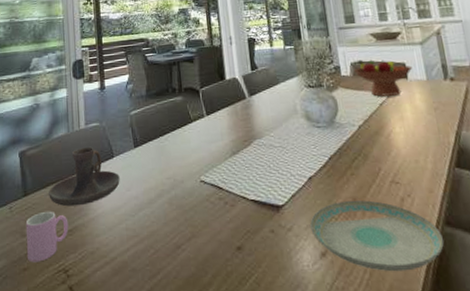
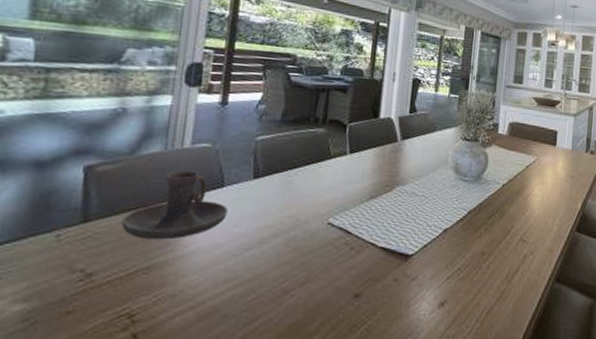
cup: present [25,211,69,263] -> none [75,243,146,305]
plate: present [310,200,445,272] -> none [435,254,551,322]
fruit bowl: present [354,59,413,97] -> none [511,120,563,160]

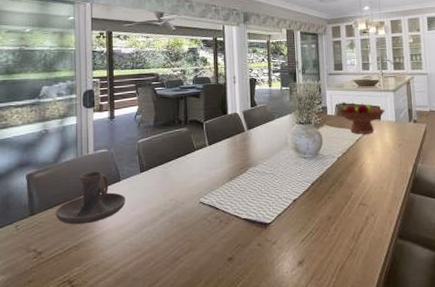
fruit bowl: none [511,120,563,160] -> present [338,102,385,134]

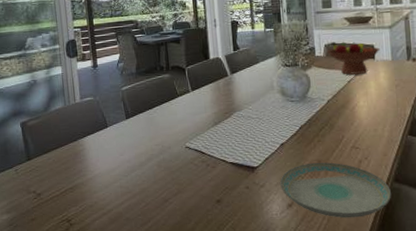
candle holder: present [56,171,125,225] -> none [50,118,114,169]
plate: none [292,218,396,276] -> present [280,162,392,218]

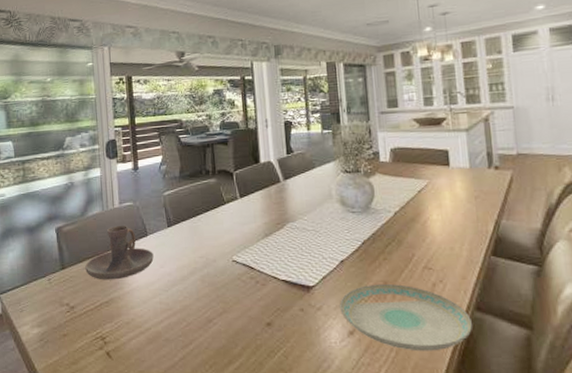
candle holder: none [50,118,114,169] -> present [85,225,154,280]
fruit bowl: present [327,41,380,75] -> none [394,145,456,184]

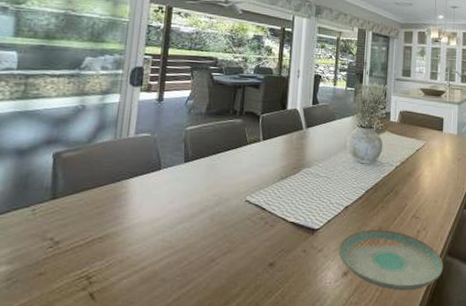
candle holder: present [85,225,154,280] -> none [81,156,164,214]

